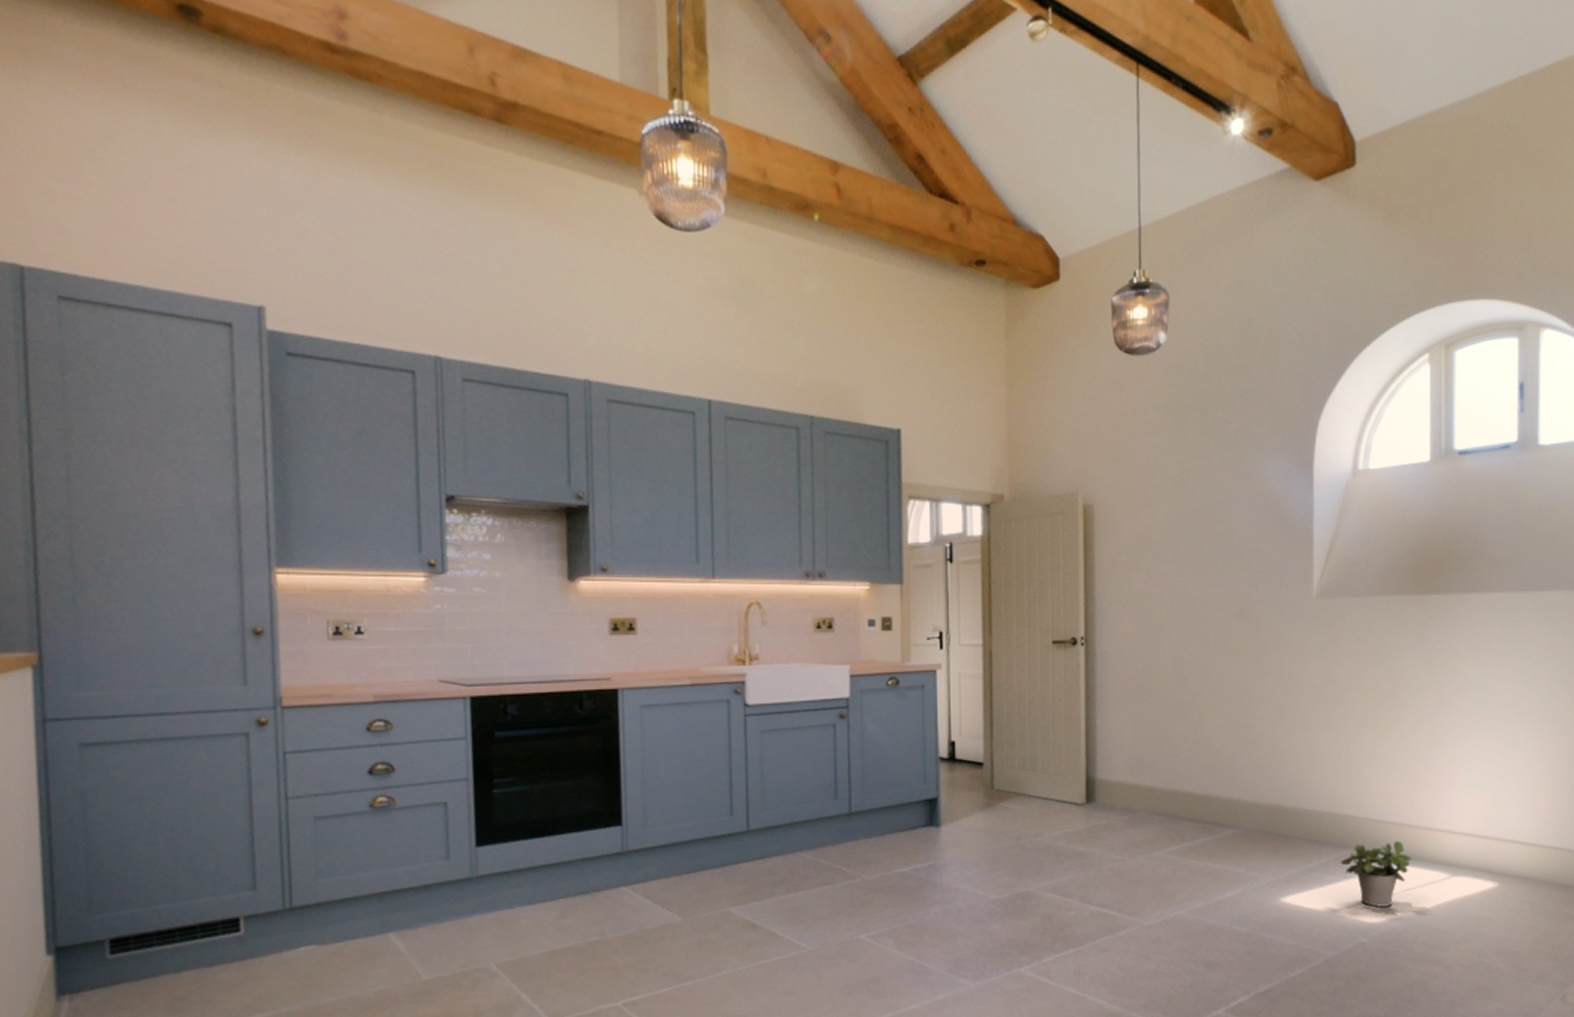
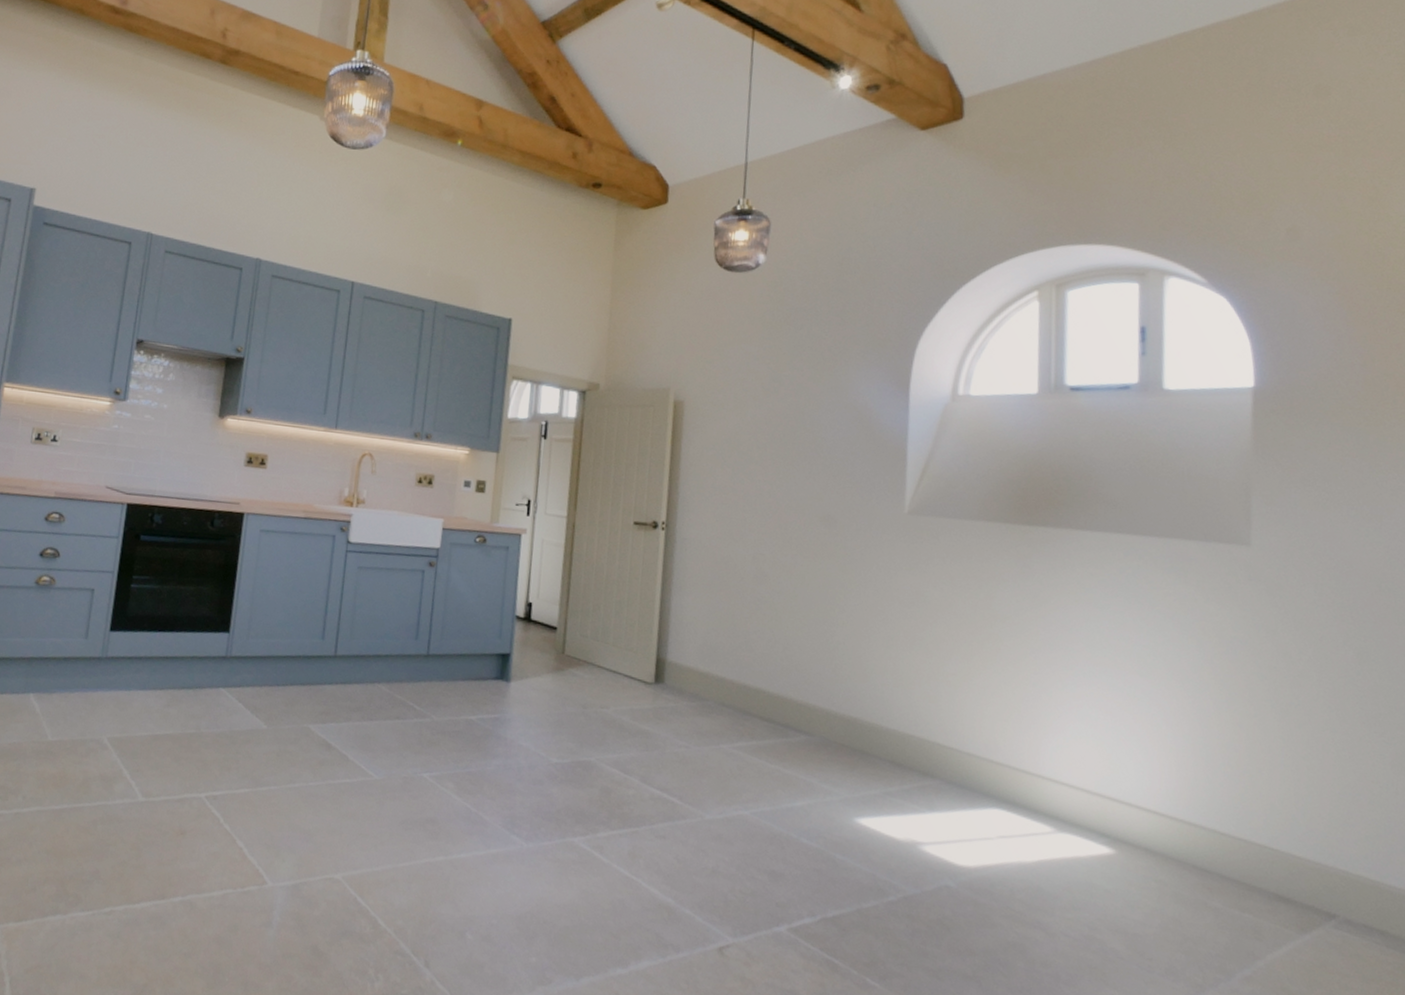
potted plant: present [1341,840,1412,907] -> none [926,775,1010,851]

